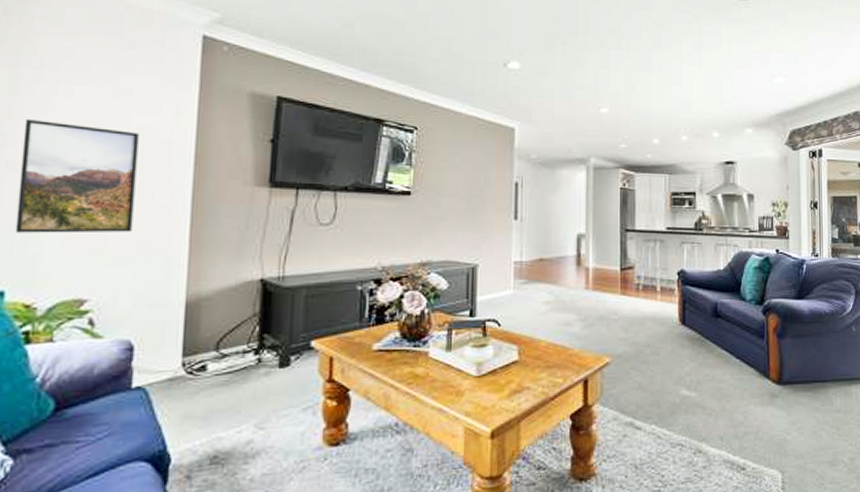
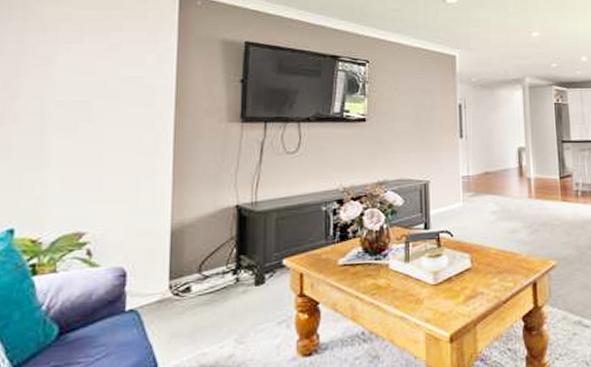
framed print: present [15,118,139,233] -> none [22,75,127,176]

